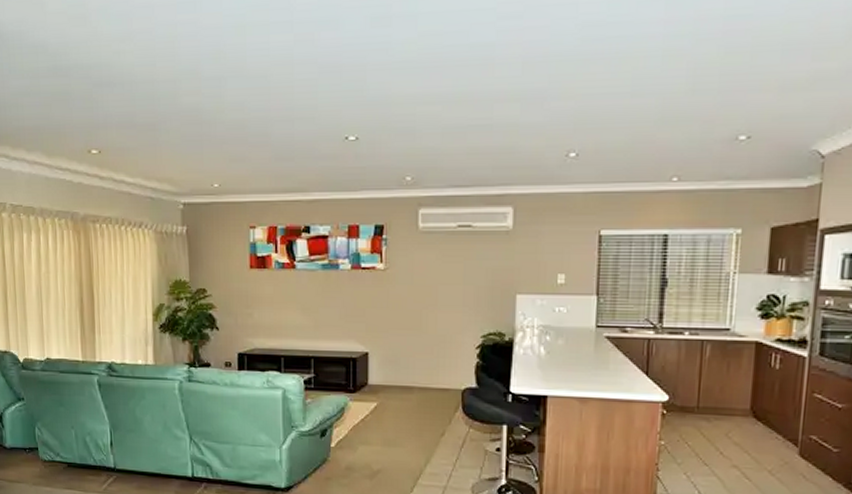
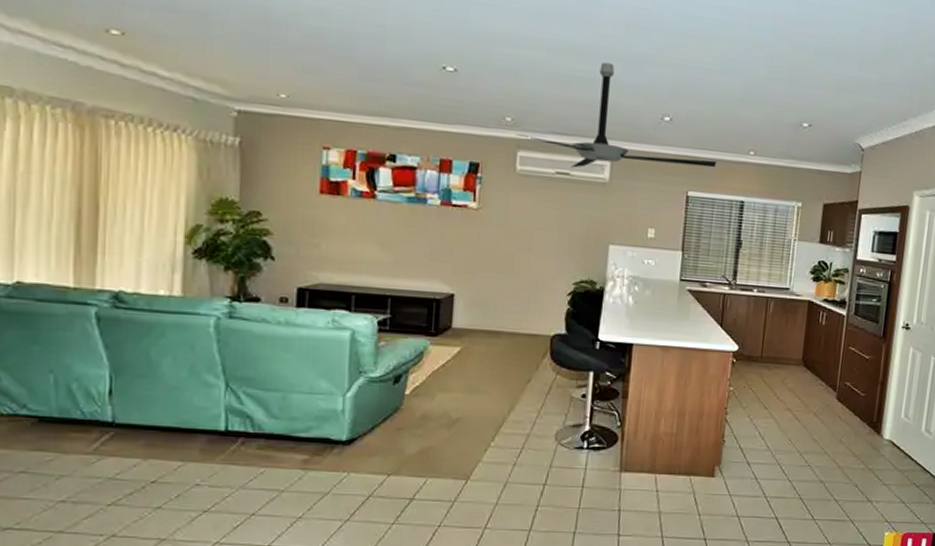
ceiling fan: none [417,105,633,219] -> present [516,62,717,168]

